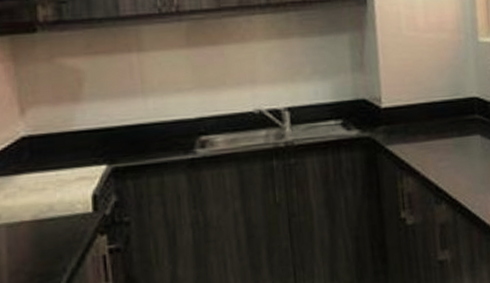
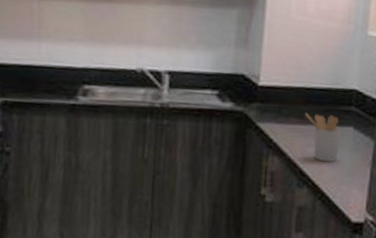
utensil holder: none [431,126,471,174] -> present [304,112,343,163]

